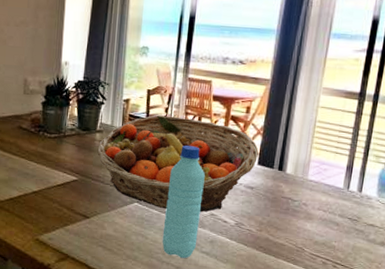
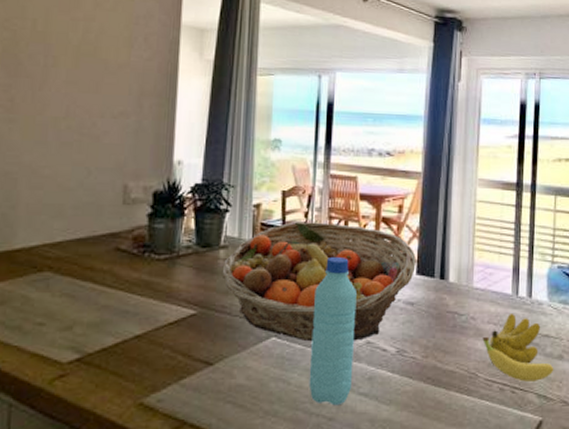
banana: none [311,203,375,261] -> present [482,312,554,382]

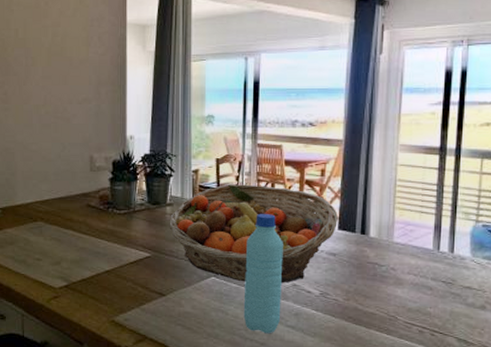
banana: present [482,312,554,382] -> none [402,265,476,327]

